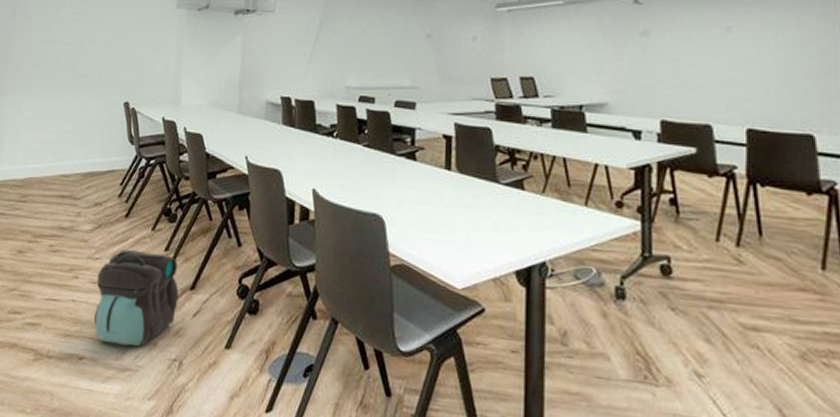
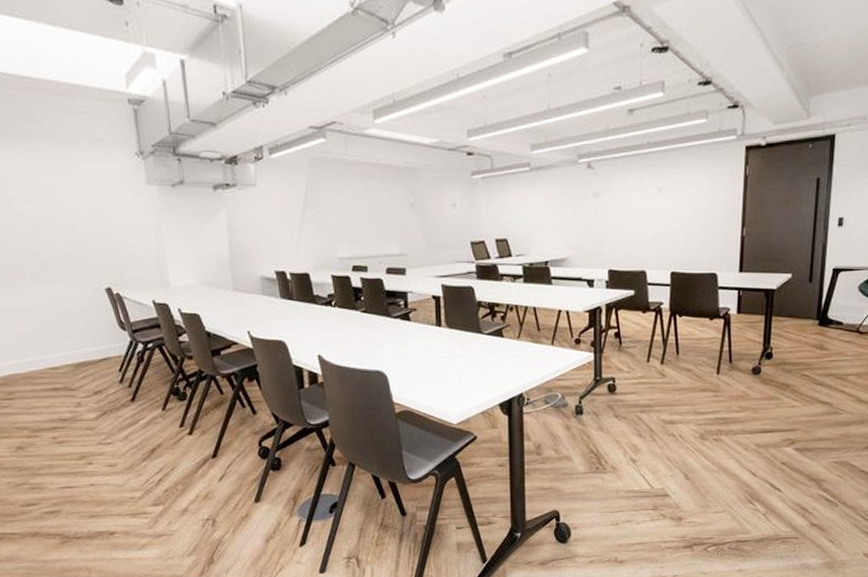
backpack: present [93,249,179,347] -> none [112,430,202,516]

